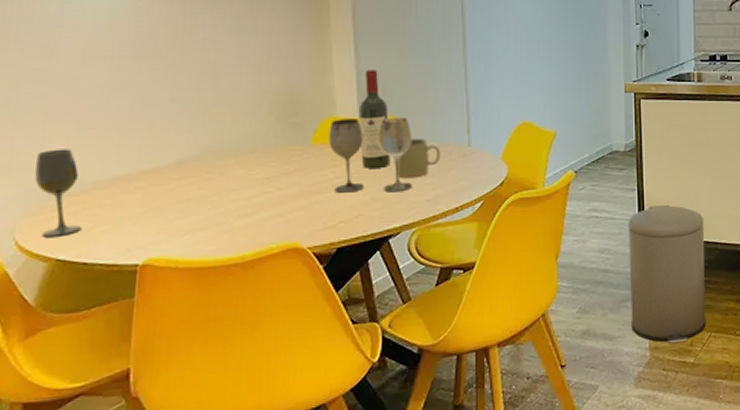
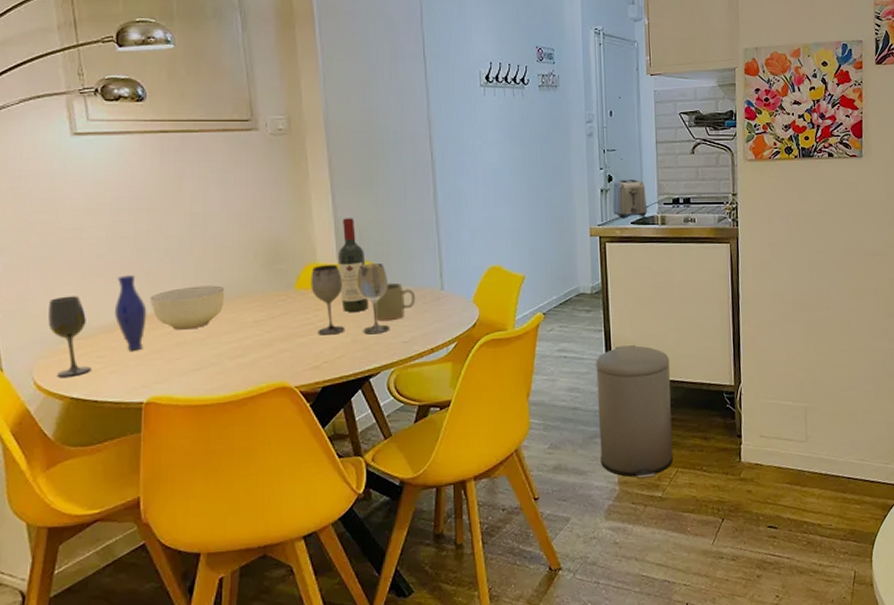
vase: none [110,127,147,209] -> present [114,275,147,351]
bowl: none [150,139,235,187] -> present [149,285,225,330]
toaster: none [648,35,684,74] -> present [612,179,648,218]

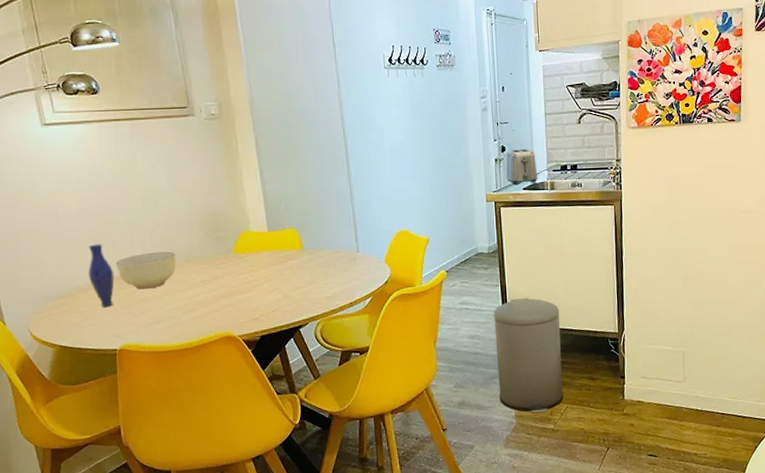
wine glass: present [47,296,92,377] -> none [35,262,75,329]
wineglass: present [311,263,390,335] -> none [246,230,315,292]
wine bottle: present [337,218,369,312] -> none [267,191,296,272]
mug: present [375,282,416,320] -> none [301,246,336,279]

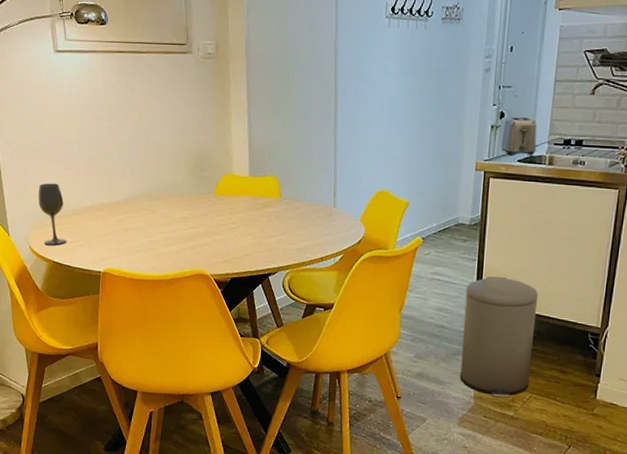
wine glass: none [35,262,75,329] -> present [38,183,67,245]
vase: present [88,244,115,307] -> none [82,170,105,231]
bowl: present [115,251,176,289] -> none [107,184,162,219]

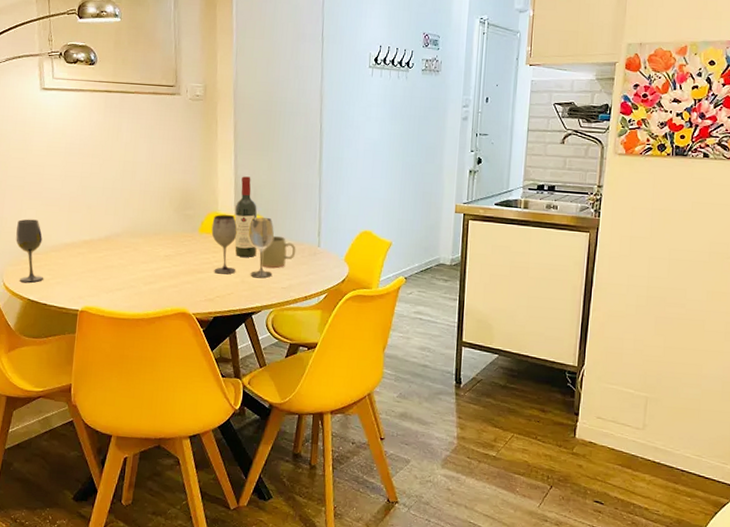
wineglass: none [227,176,290,240] -> present [211,214,275,278]
wine bottle: none [249,136,273,219] -> present [234,176,258,257]
mug: none [277,196,312,229] -> present [261,235,296,268]
pedal bin: present [460,276,539,398] -> none [443,315,518,438]
toaster: present [500,117,537,156] -> none [478,162,513,200]

